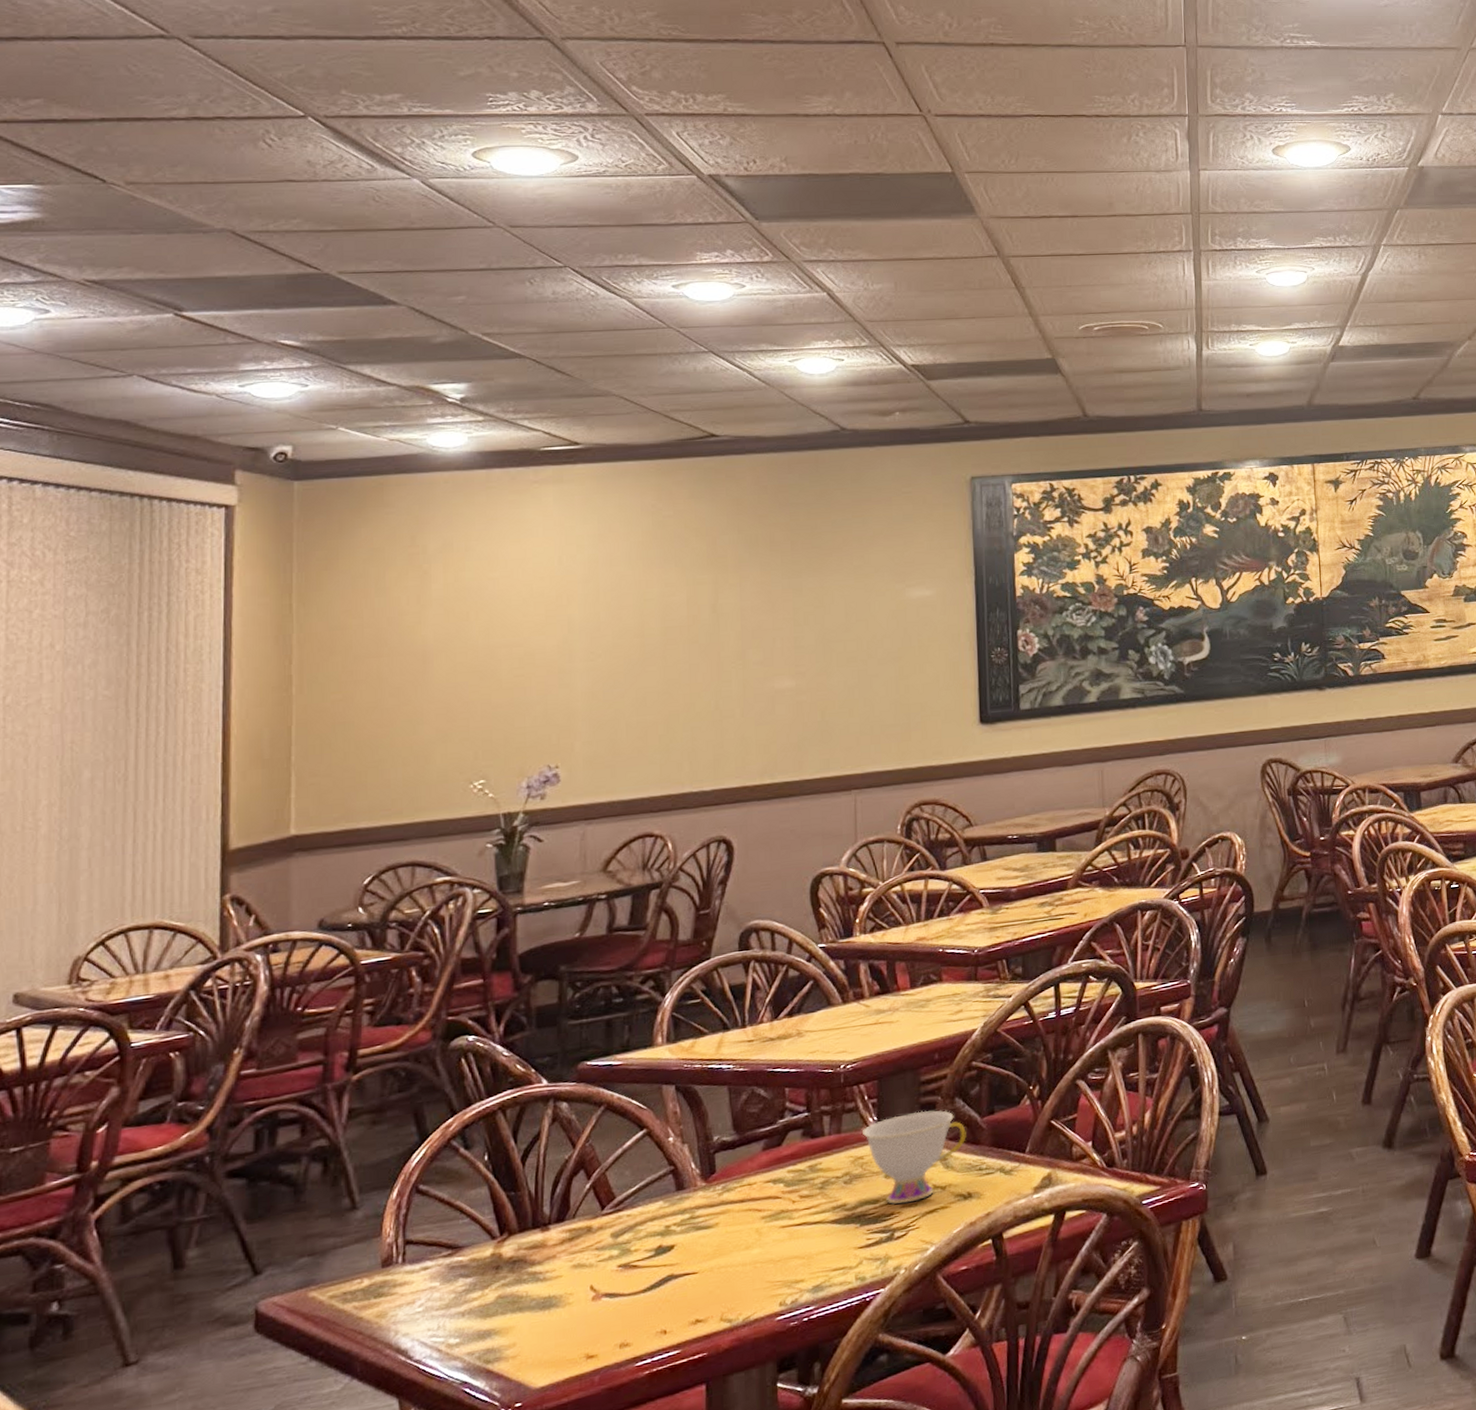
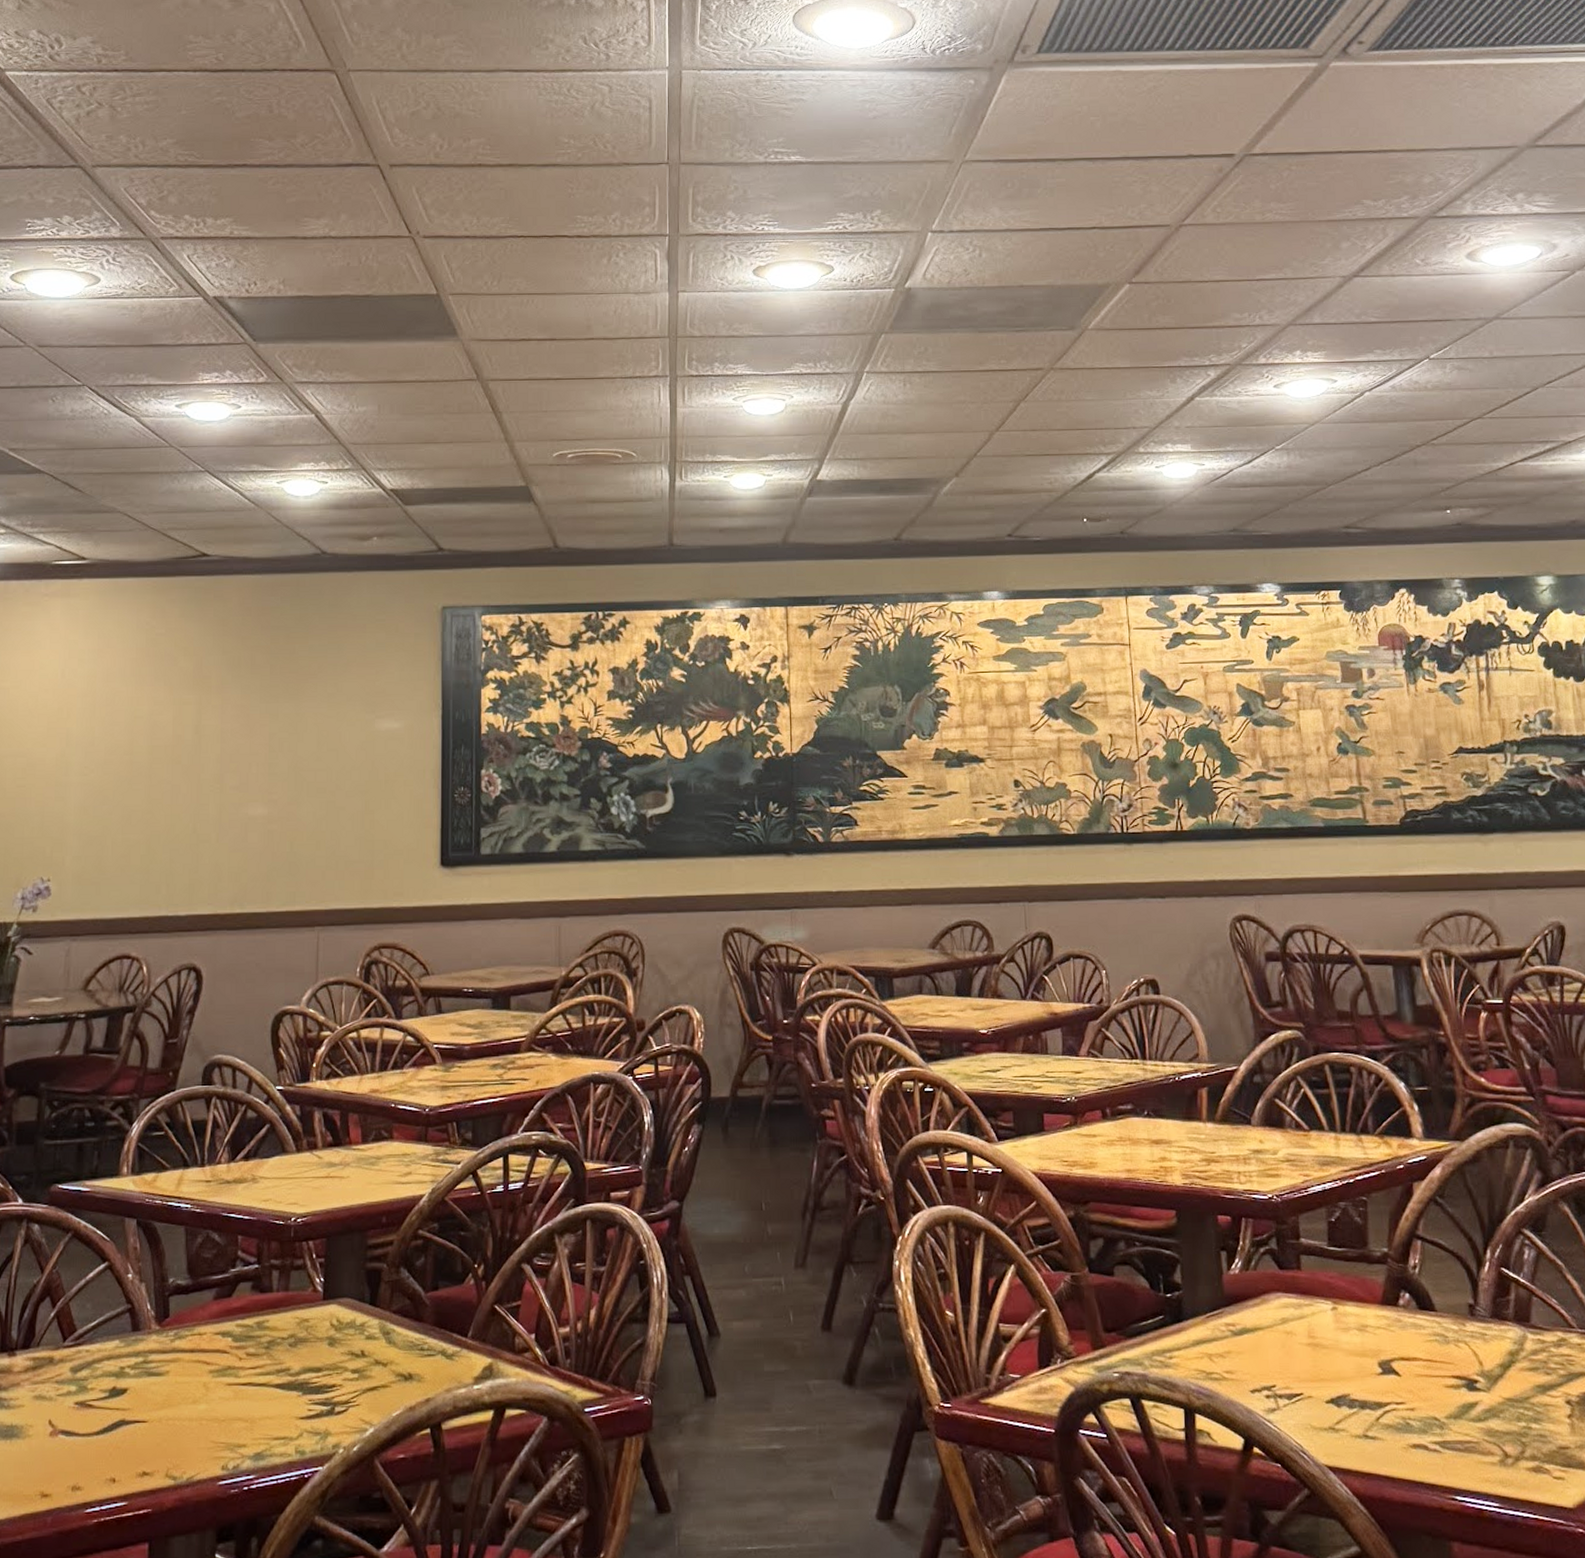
teacup: present [863,1110,966,1204] -> none [309,1277,410,1377]

